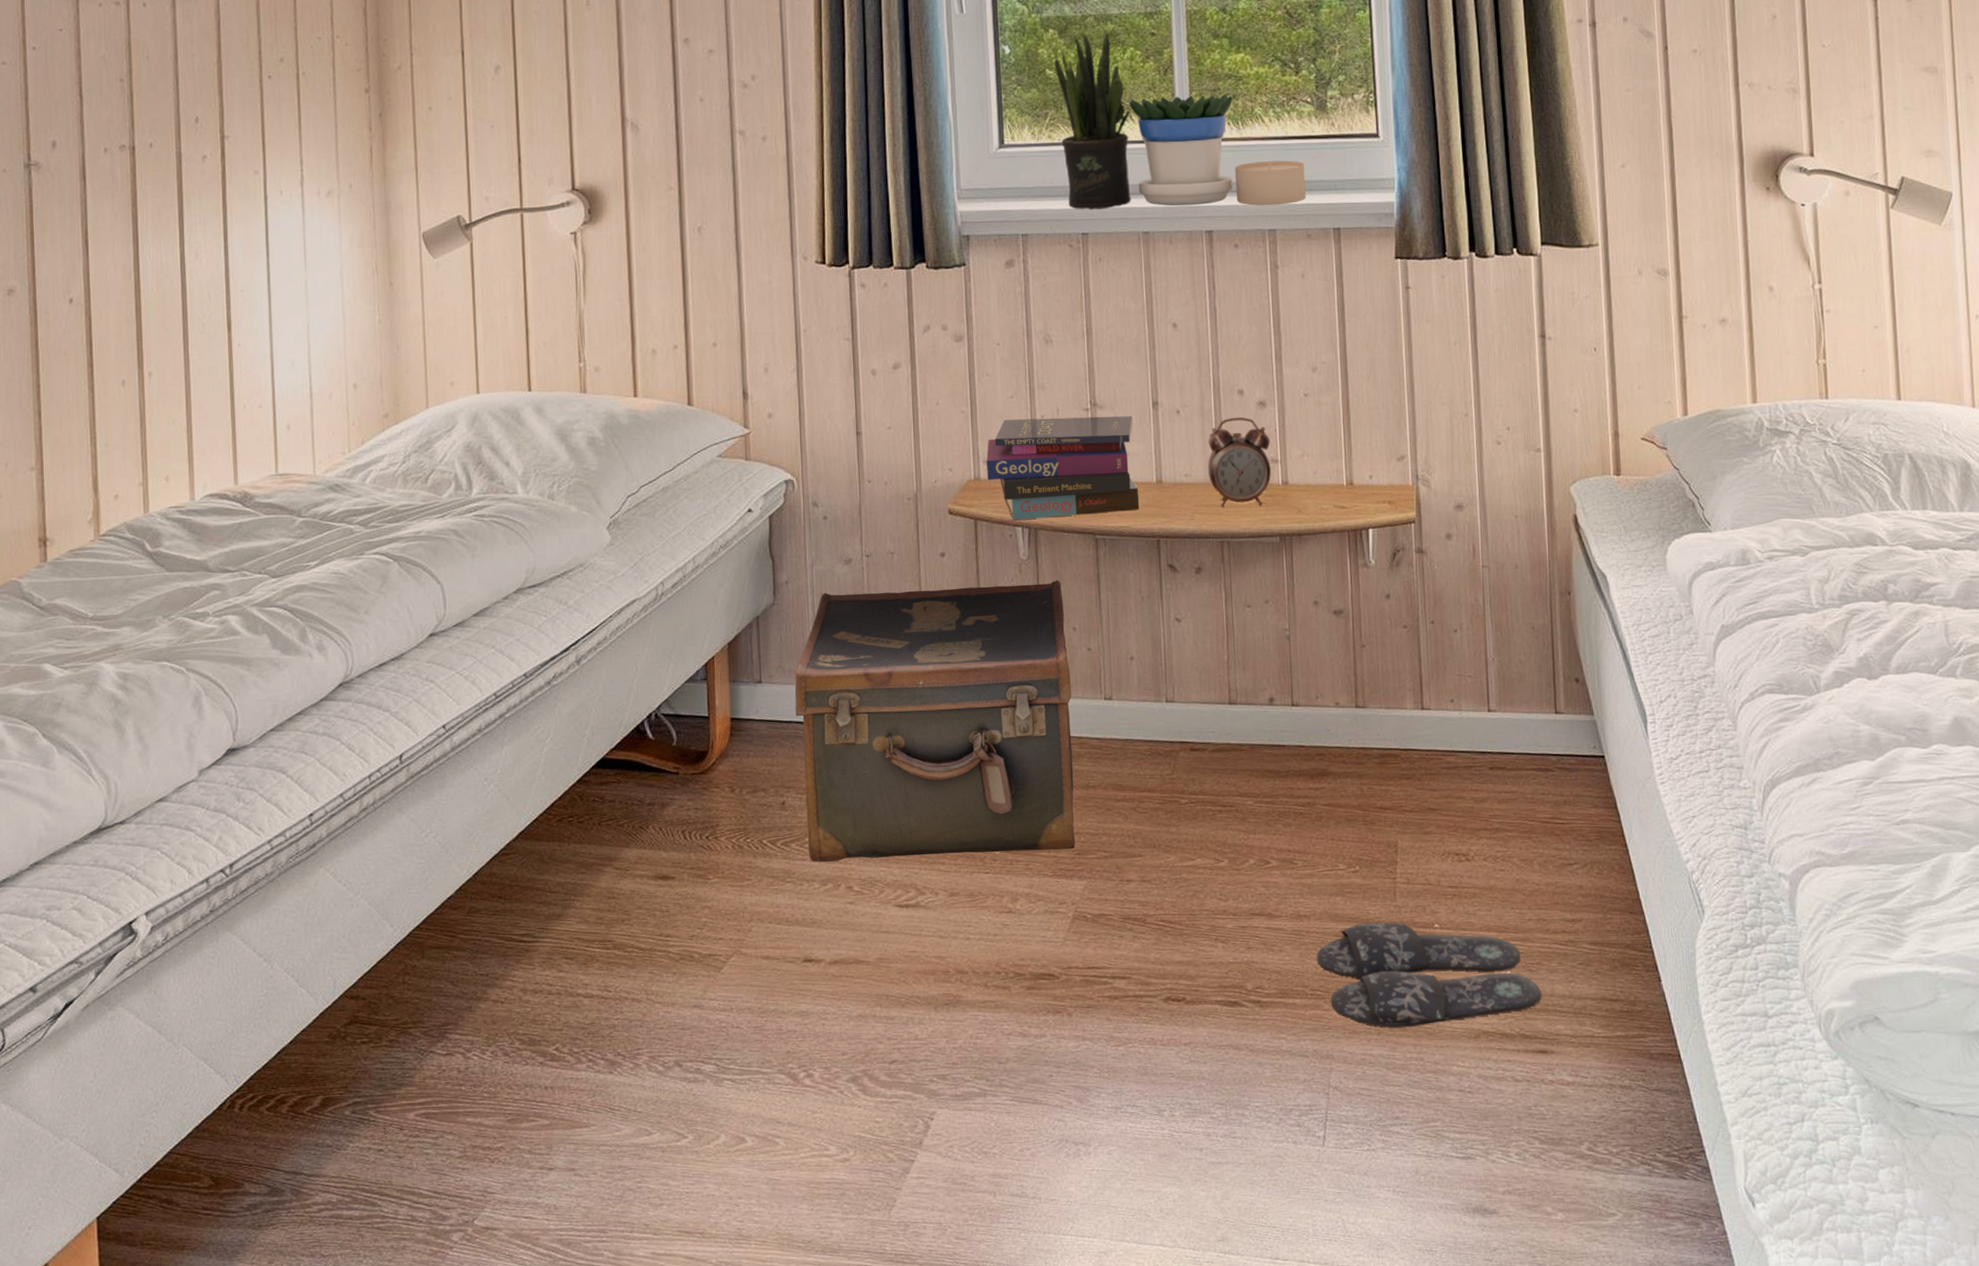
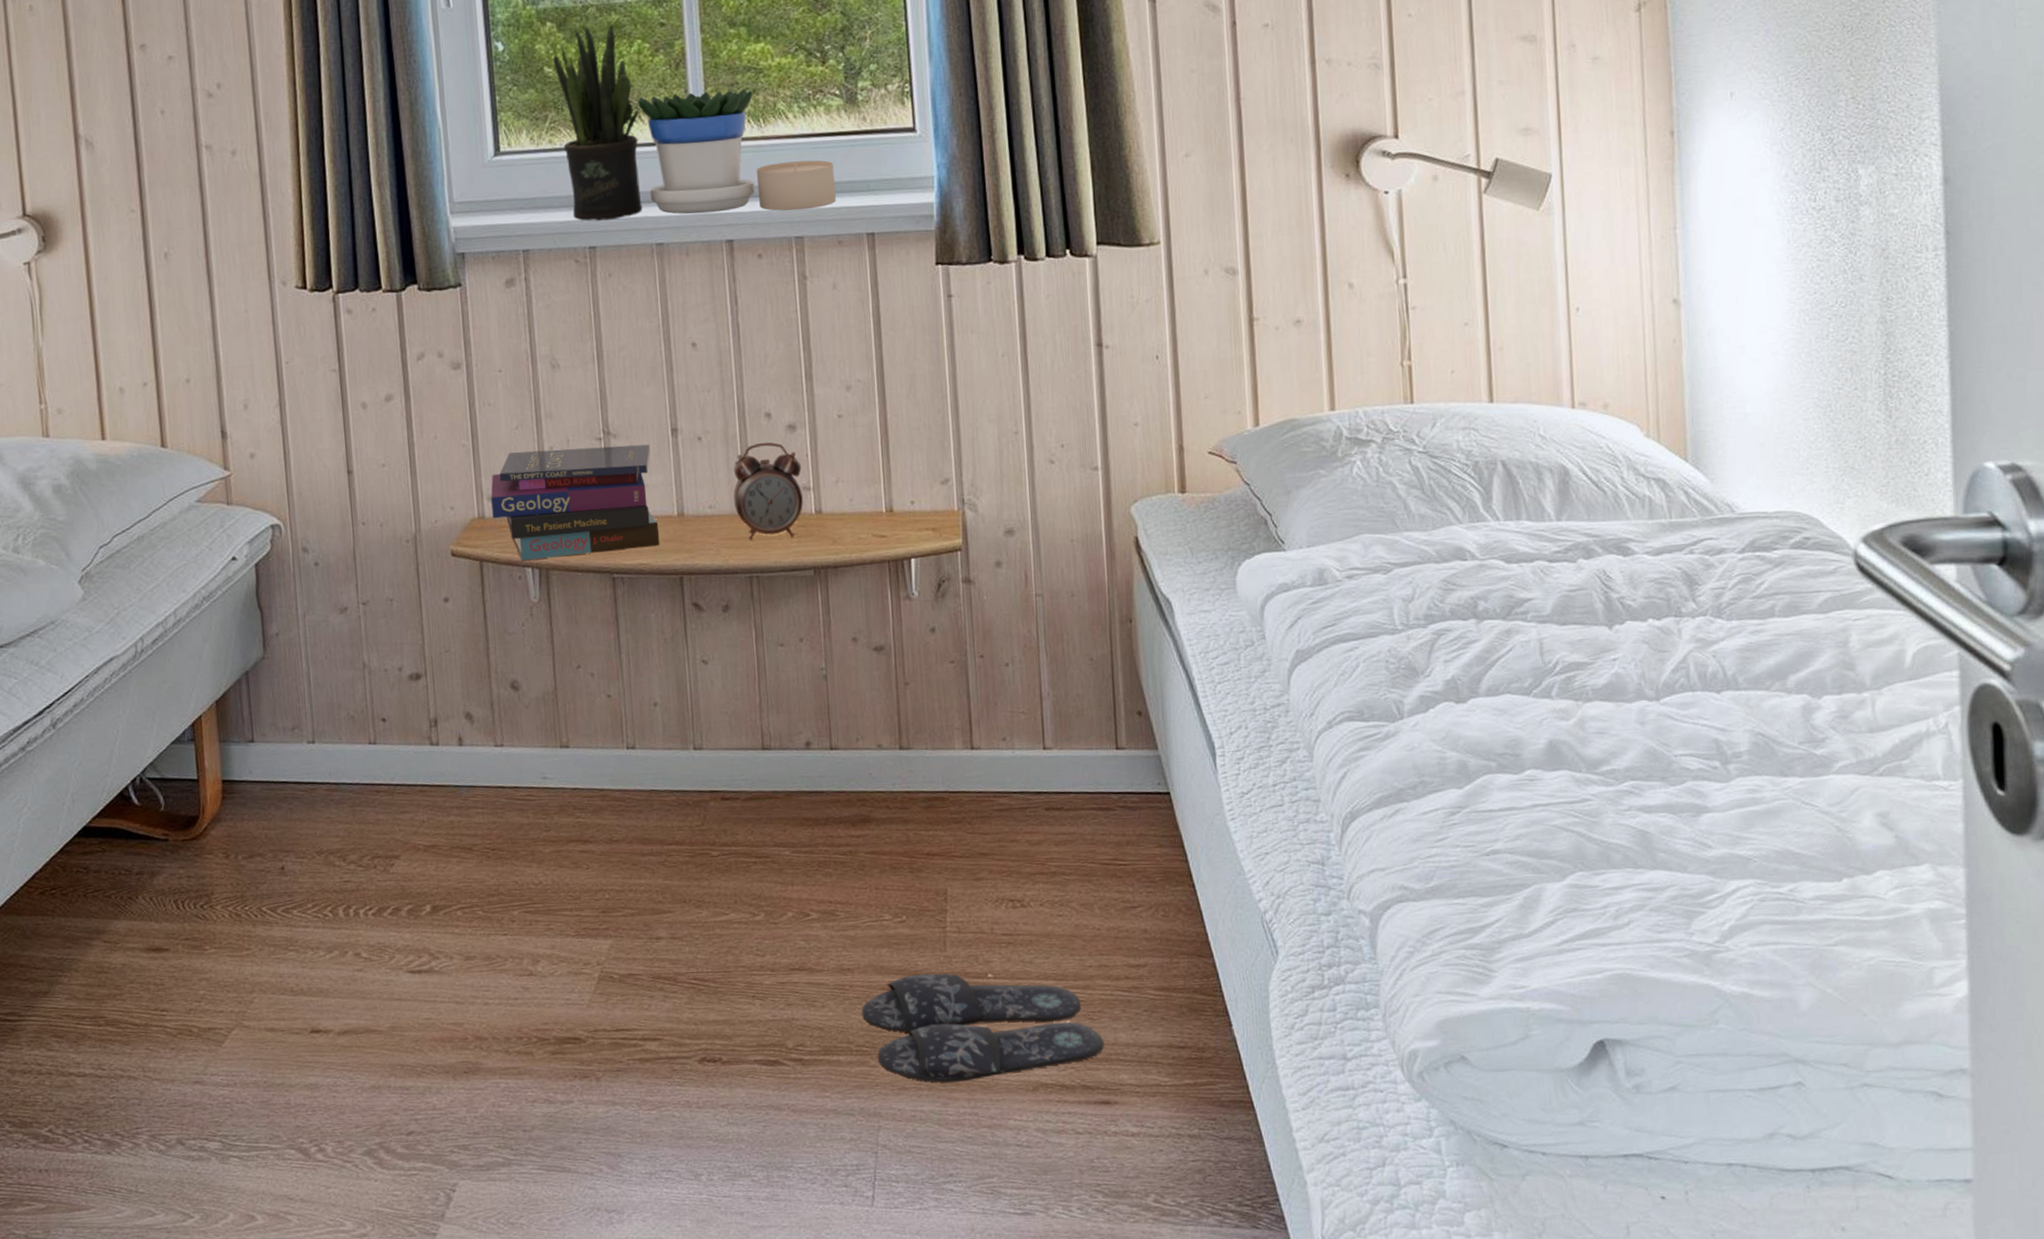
suitcase: present [794,580,1076,863] -> none [290,623,600,929]

